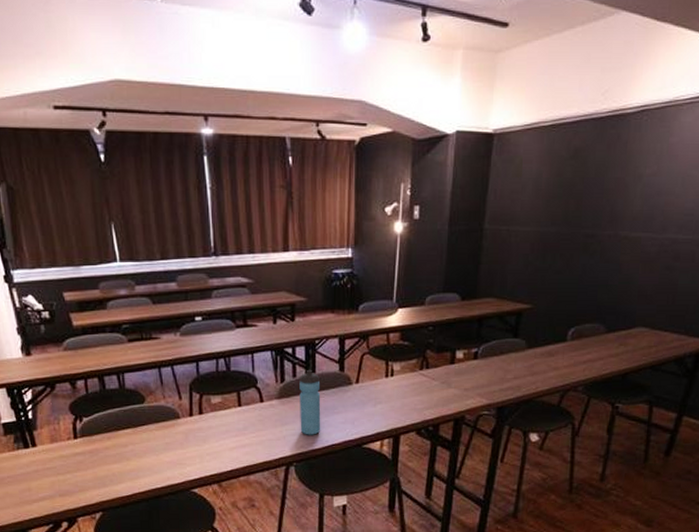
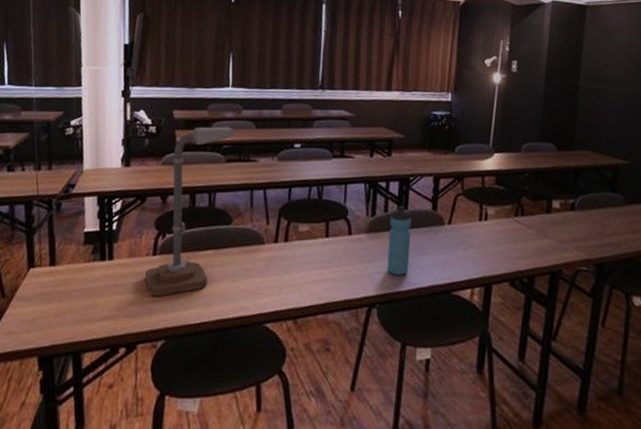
desk lamp: none [70,305,132,476] -> present [144,126,234,297]

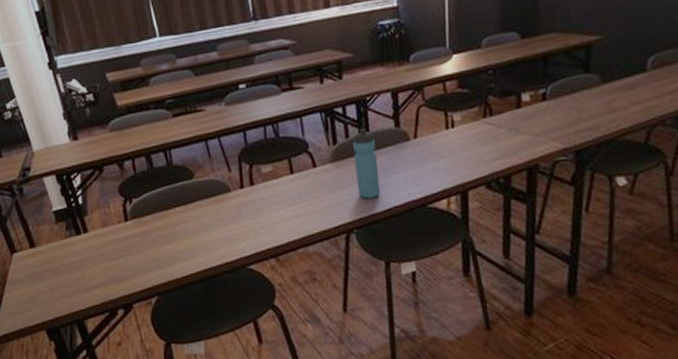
desk lamp: present [144,126,234,297] -> none [117,80,184,259]

